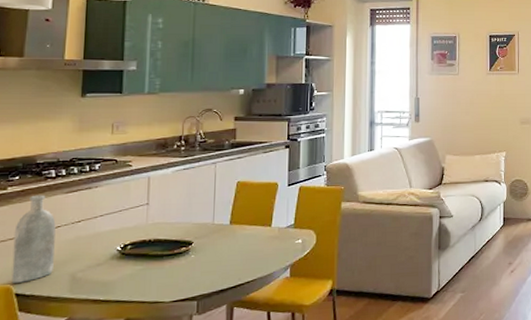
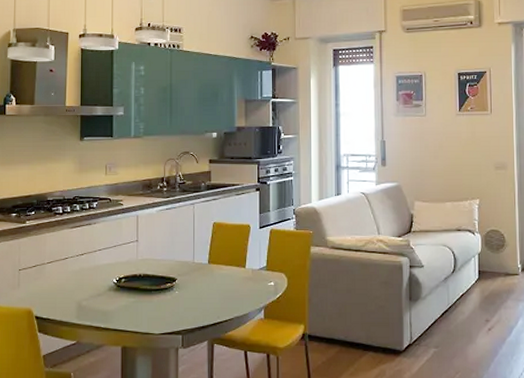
bottle: present [11,194,56,283] -> none [32,229,64,307]

